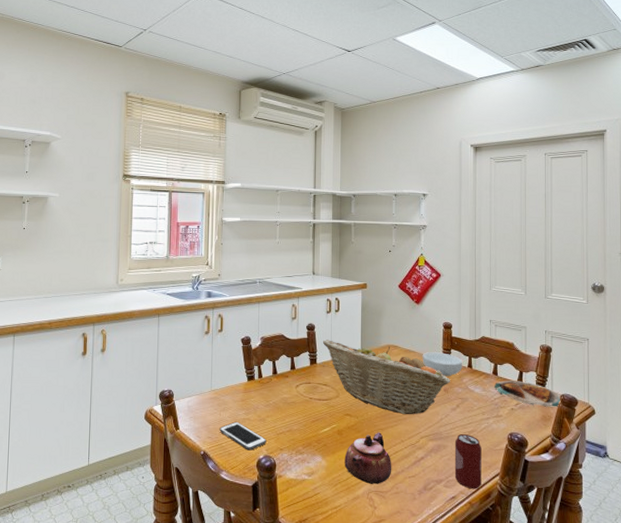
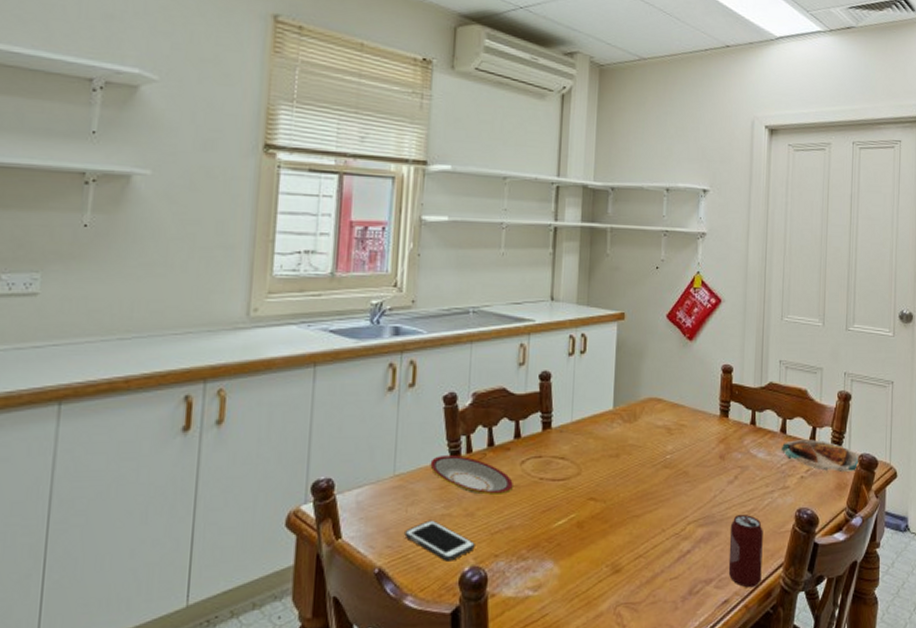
plate: none [234,379,291,407] -> present [430,455,513,495]
fruit basket: present [323,340,450,415] -> none [562,393,728,494]
teapot: present [344,432,392,484] -> none [584,520,649,594]
cereal bowl: present [422,352,463,377] -> none [693,406,745,438]

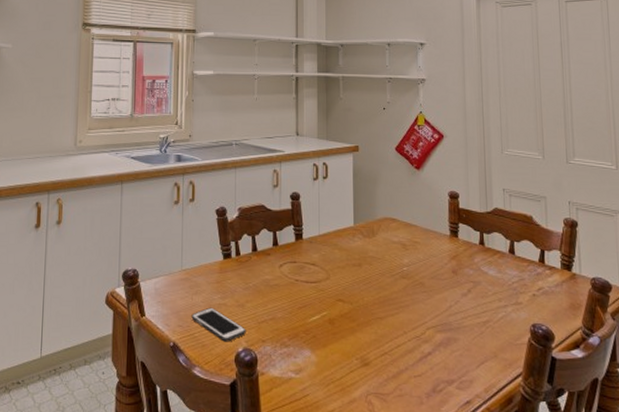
plate: present [430,455,513,495] -> none [208,256,274,291]
beverage can: present [728,515,763,588] -> none [467,325,501,392]
plate: present [782,439,859,472] -> none [512,260,591,293]

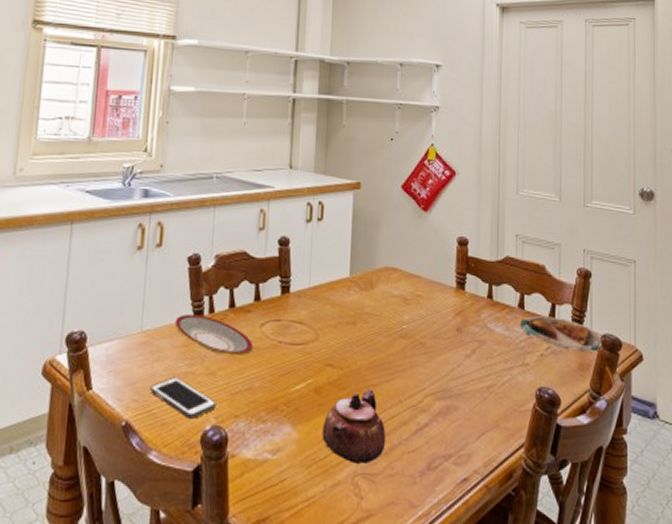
plate: none [208,256,274,291] -> present [174,314,253,355]
teapot: none [337,321,394,385] -> present [322,389,386,464]
plate: none [512,260,591,293] -> present [520,316,602,352]

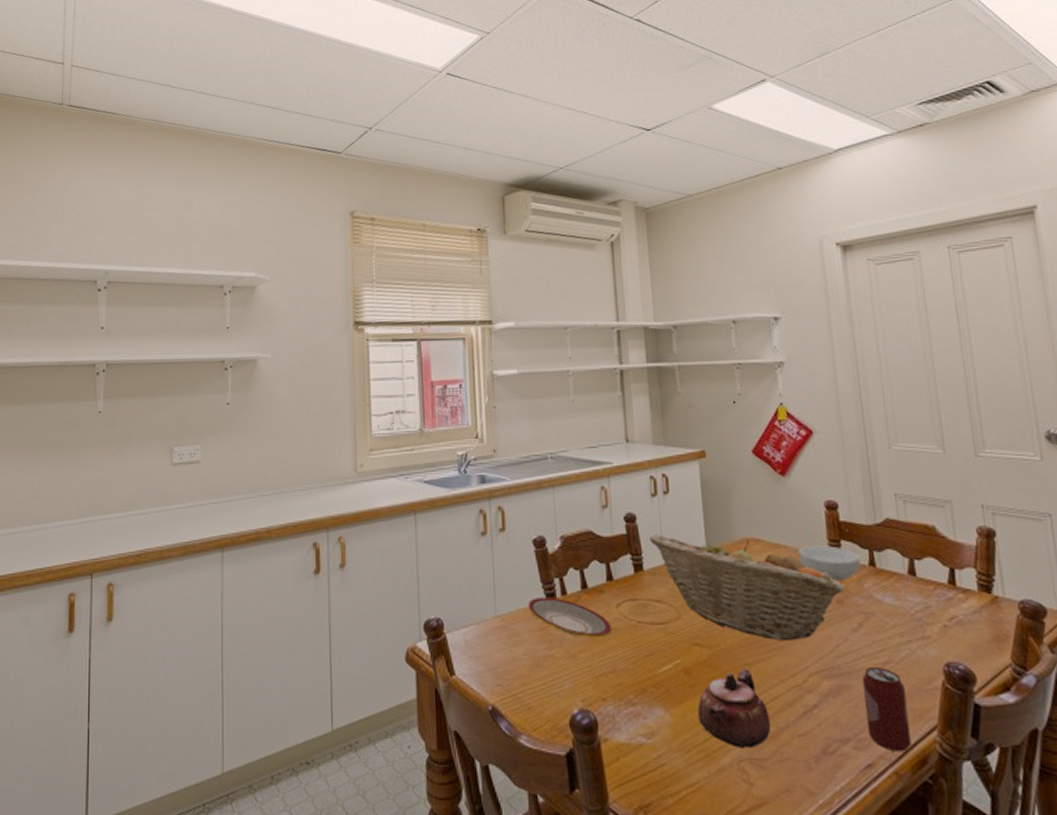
cell phone: present [150,376,217,419] -> none [512,660,581,703]
fruit basket: none [300,259,464,365] -> present [650,535,845,642]
cereal bowl: none [429,277,481,311] -> present [798,545,862,581]
beverage can: none [467,390,503,467] -> present [862,668,912,752]
plate: present [520,316,602,352] -> none [913,582,1019,621]

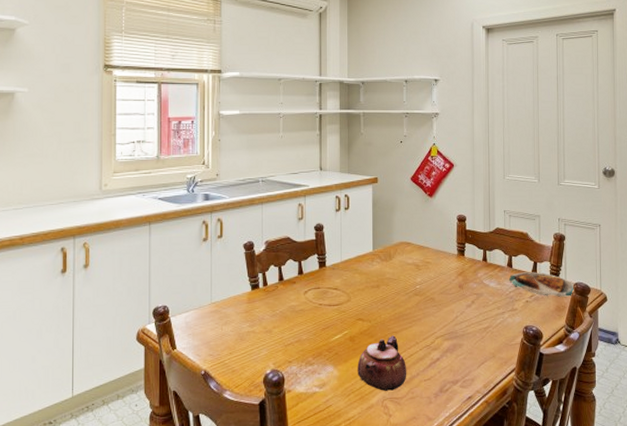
plate: present [528,597,612,637] -> none [237,288,299,317]
fruit basket: present [650,535,845,642] -> none [332,240,465,315]
cereal bowl: present [798,545,862,581] -> none [436,247,478,272]
beverage can: present [862,668,912,752] -> none [470,331,498,388]
plate: none [913,582,1019,621] -> present [509,272,574,297]

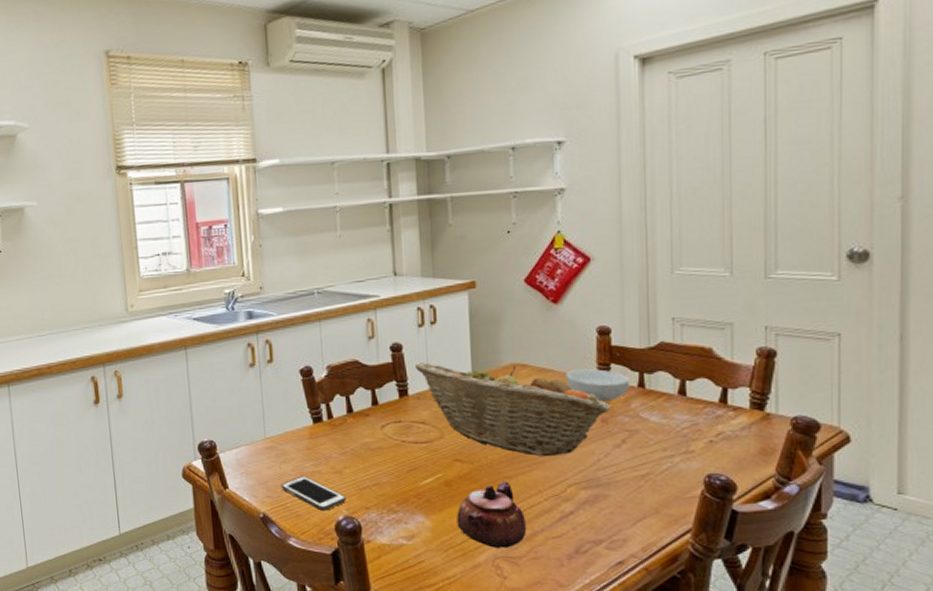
cell phone: none [221,335,274,366] -> present [281,475,346,511]
fruit basket: none [332,240,465,315] -> present [416,362,610,457]
cereal bowl: none [436,247,478,272] -> present [565,369,630,402]
plate: present [509,272,574,297] -> none [681,401,792,436]

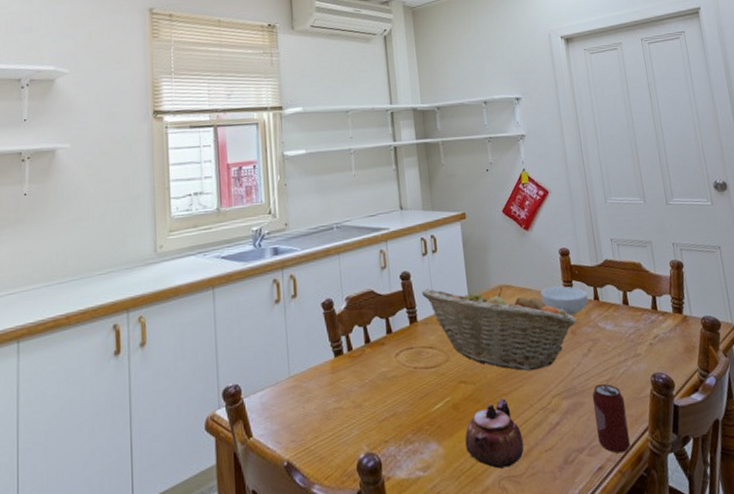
cell phone: present [281,475,346,511] -> none [305,413,367,451]
beverage can: none [620,479,664,551] -> present [592,384,631,454]

